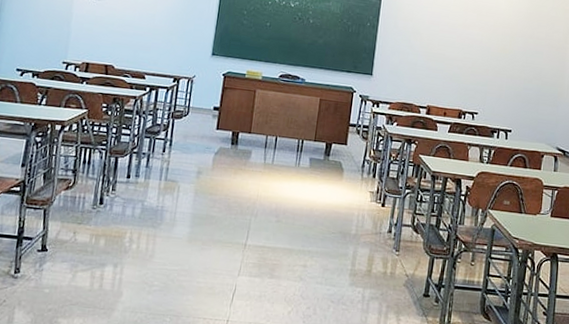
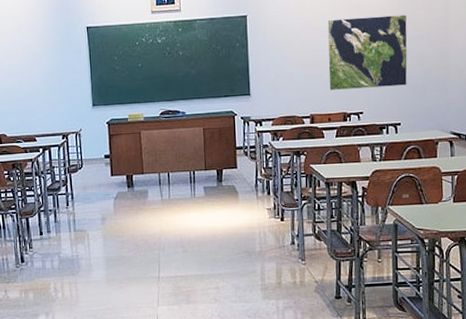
world map: none [449,19,530,95] -> present [327,14,407,90]

